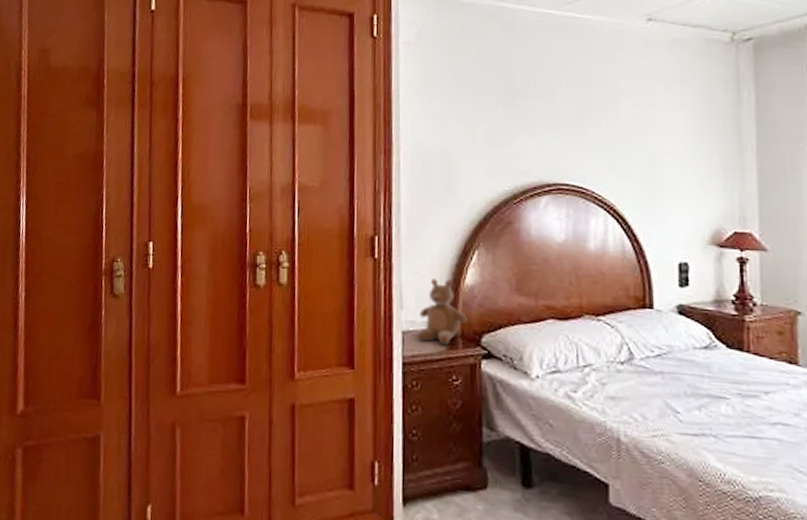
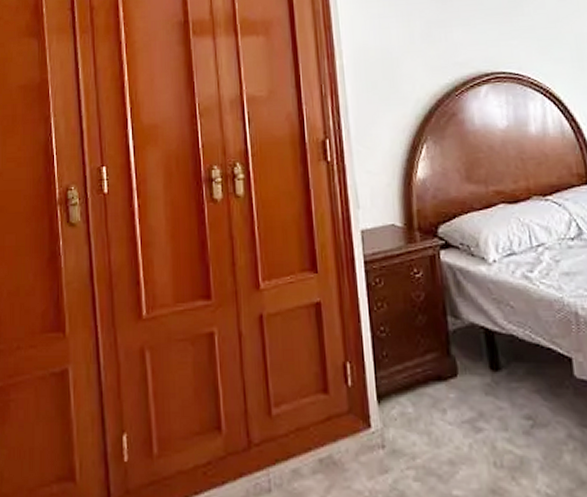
teddy bear: present [418,279,467,345] -> none [376,175,423,239]

